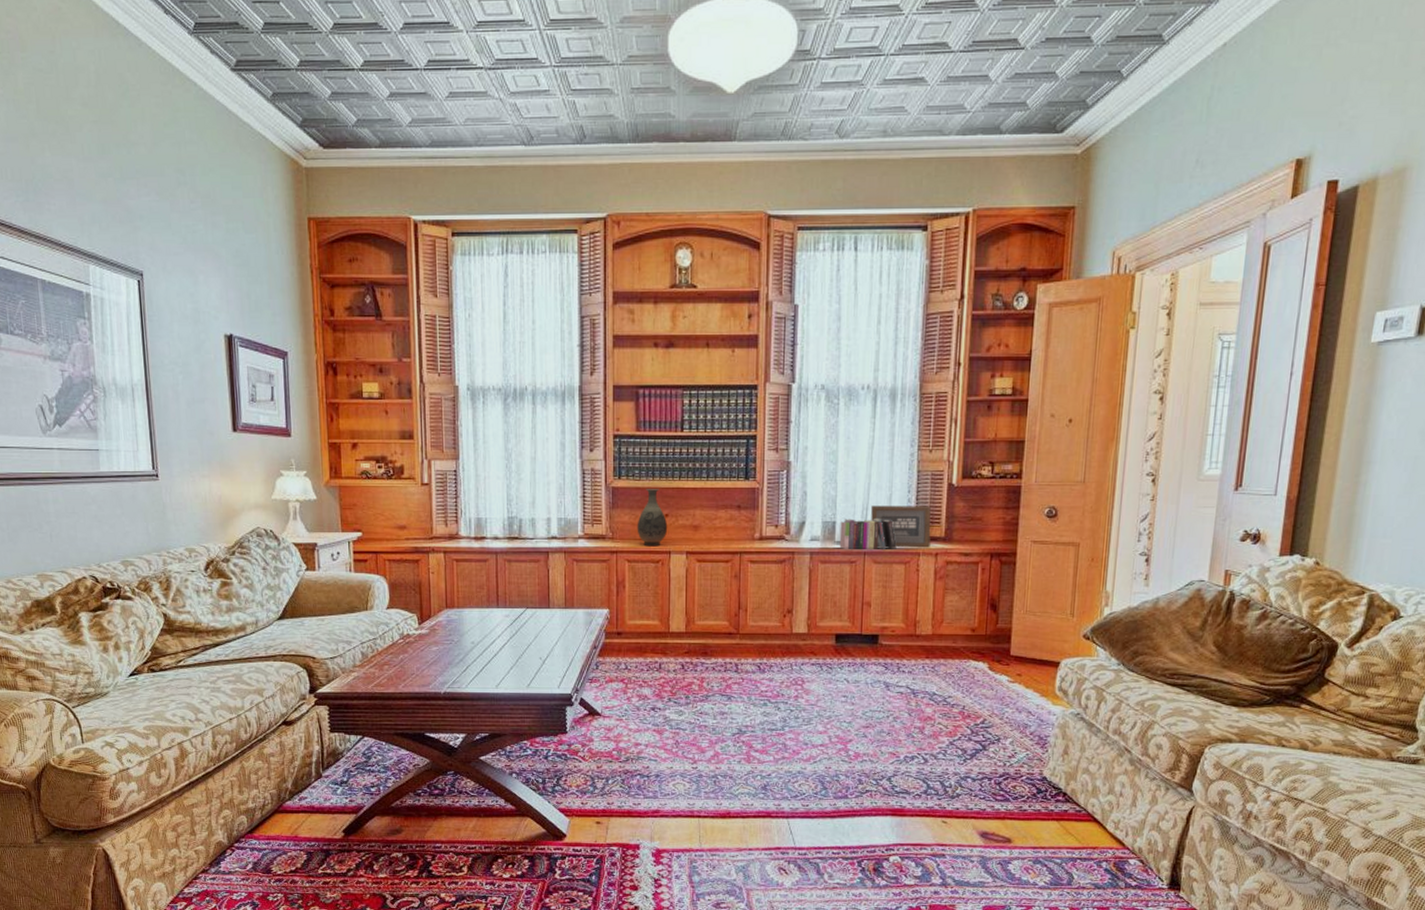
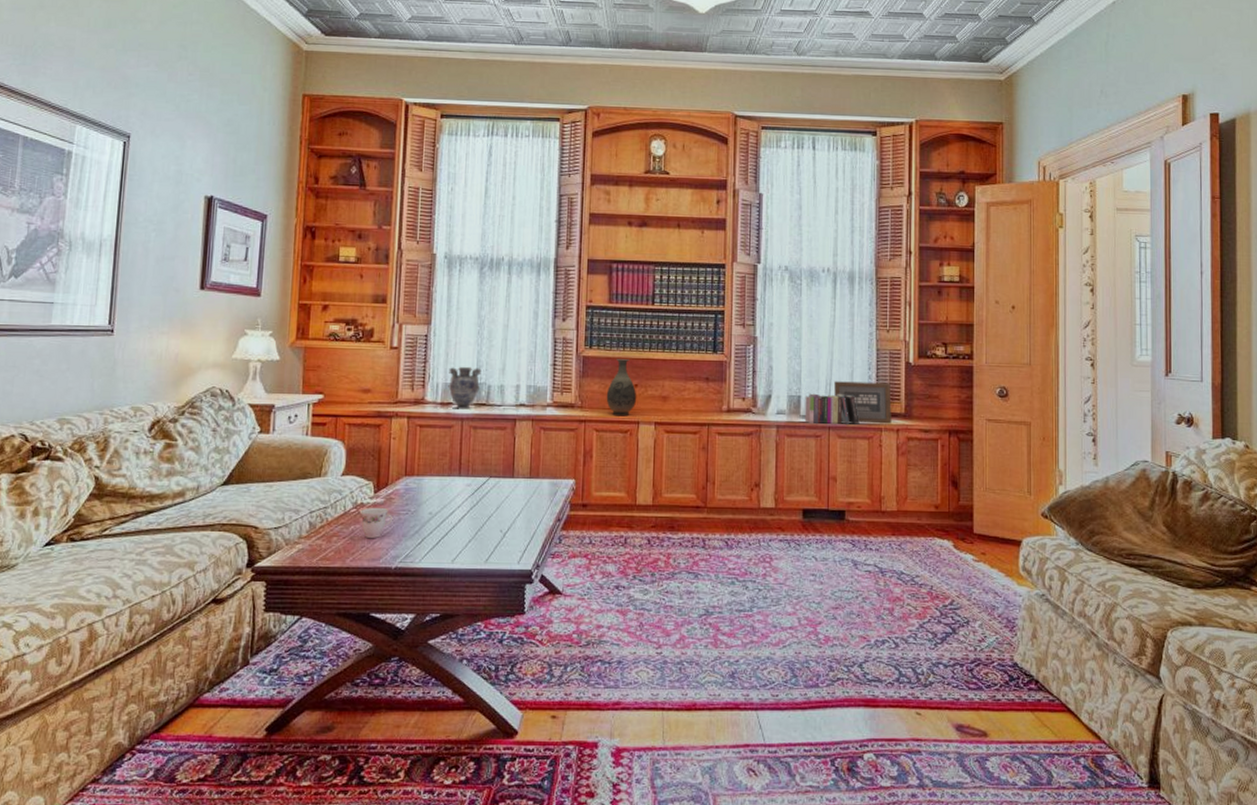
teacup: none [406,637,439,667] -> present [359,507,393,539]
decorative vase: none [480,500,512,543] -> present [448,366,482,410]

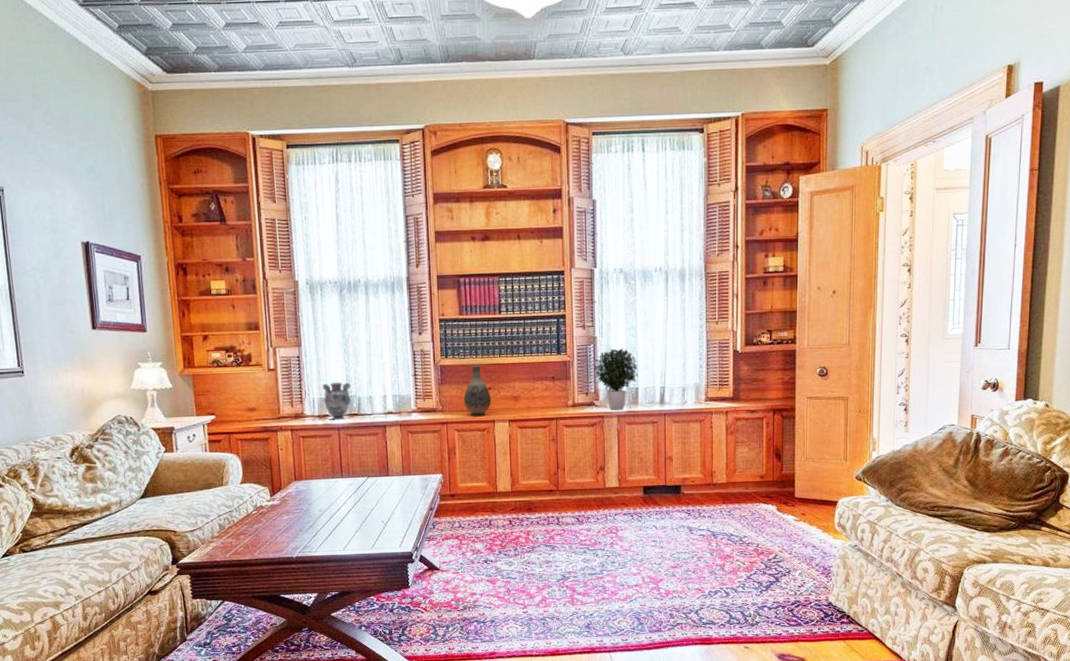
teacup: present [359,507,393,539] -> none [259,508,290,535]
potted plant: none [753,351,801,421] -> present [594,348,638,412]
books: present [804,393,860,426] -> none [642,383,692,412]
picture frame: present [834,381,892,424] -> none [669,370,721,408]

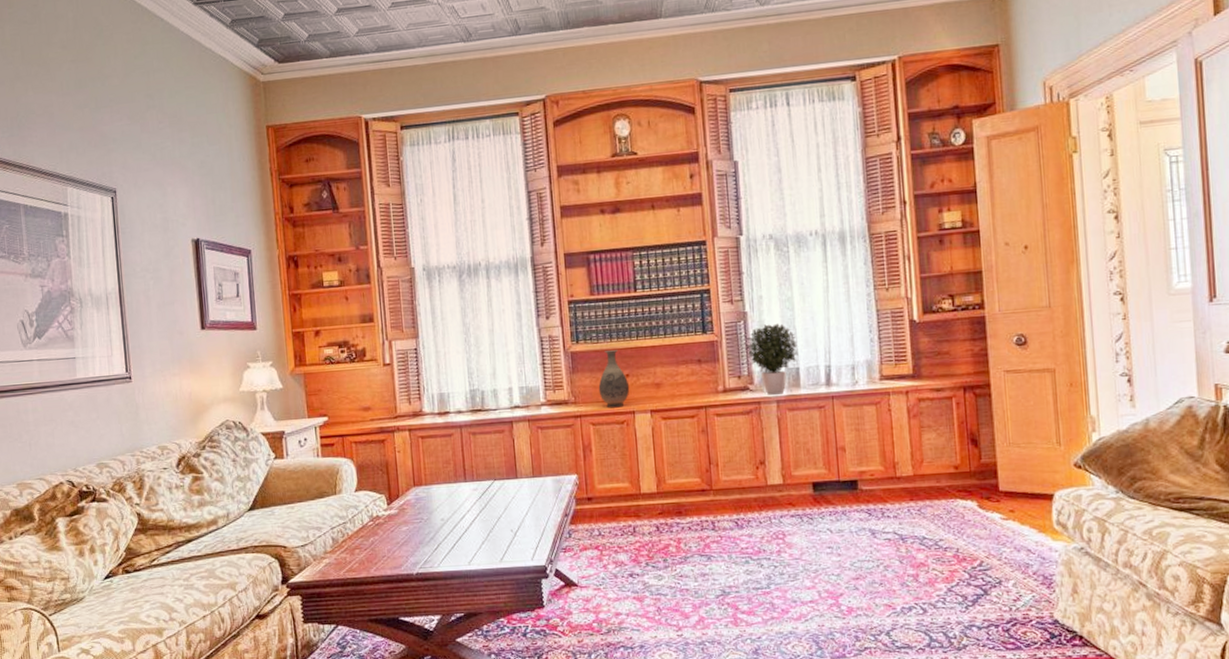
decorative vase: present [322,381,351,420] -> none [441,374,474,418]

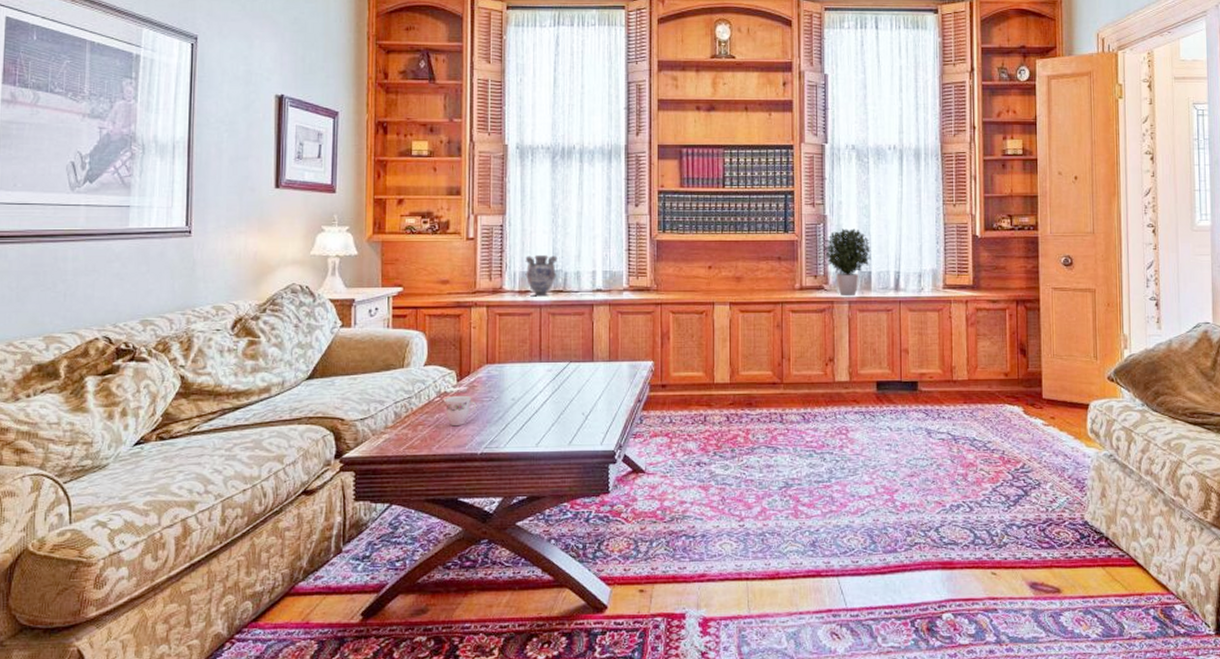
teacup: none [376,518,409,549] -> present [443,395,477,427]
decorative vase: none [441,374,474,418] -> present [525,254,558,297]
vase: present [598,350,630,409] -> none [681,242,711,298]

